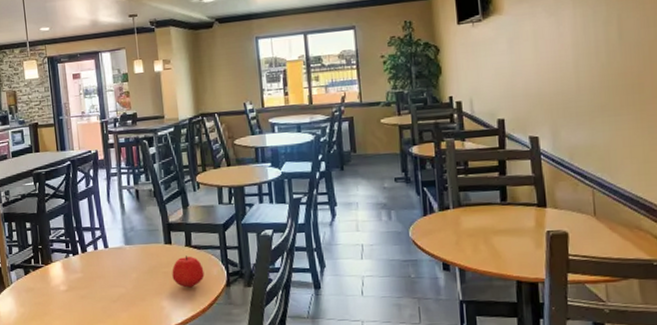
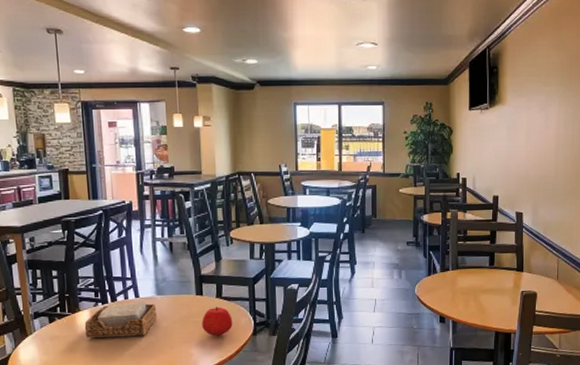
napkin holder: none [57,251,127,290] -> present [84,301,158,338]

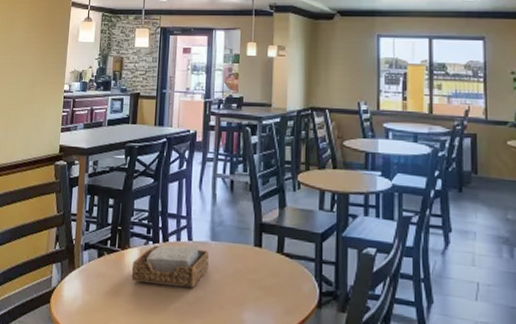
apple: present [202,306,233,336] -> none [258,264,294,303]

